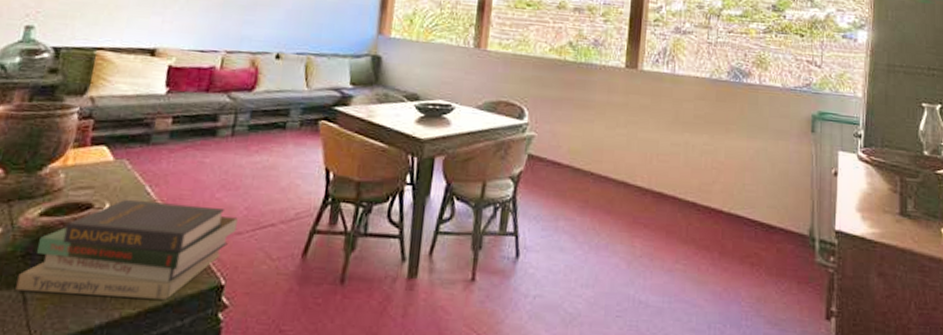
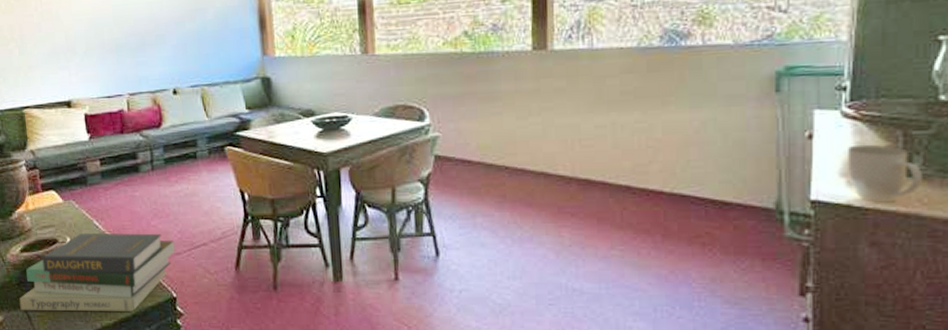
mug: none [861,185,915,238] -> present [846,144,924,203]

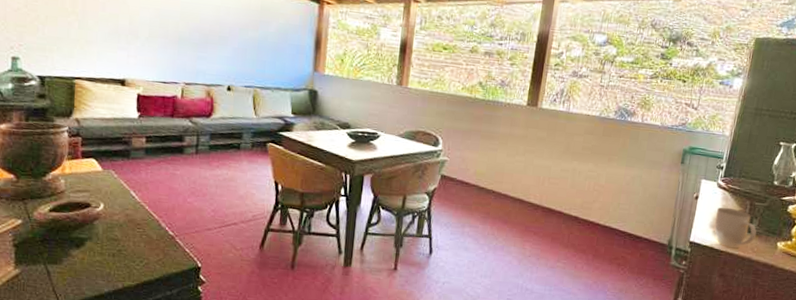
books: present [19,233,175,312] -> none [40,200,207,276]

